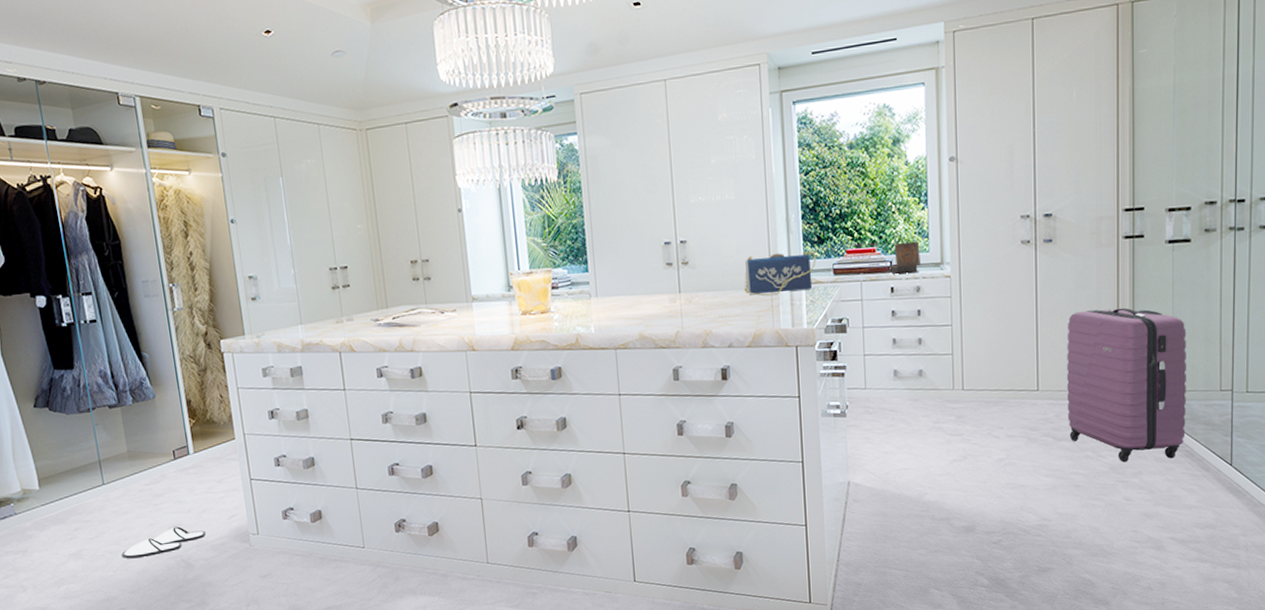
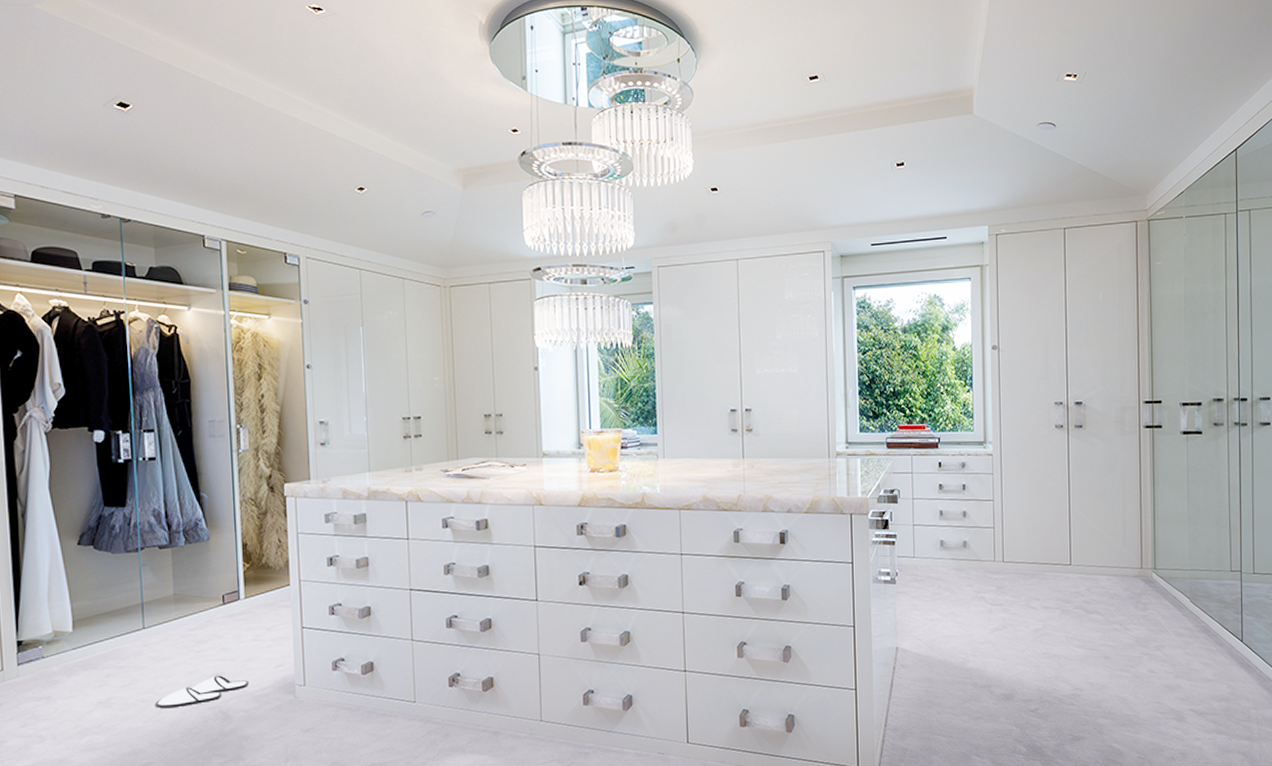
clutch bag: present [744,251,817,297] -> none [804,425,871,465]
jewelry box: present [887,242,920,275] -> none [935,421,966,451]
suitcase: present [1067,307,1187,463] -> none [1096,491,1202,636]

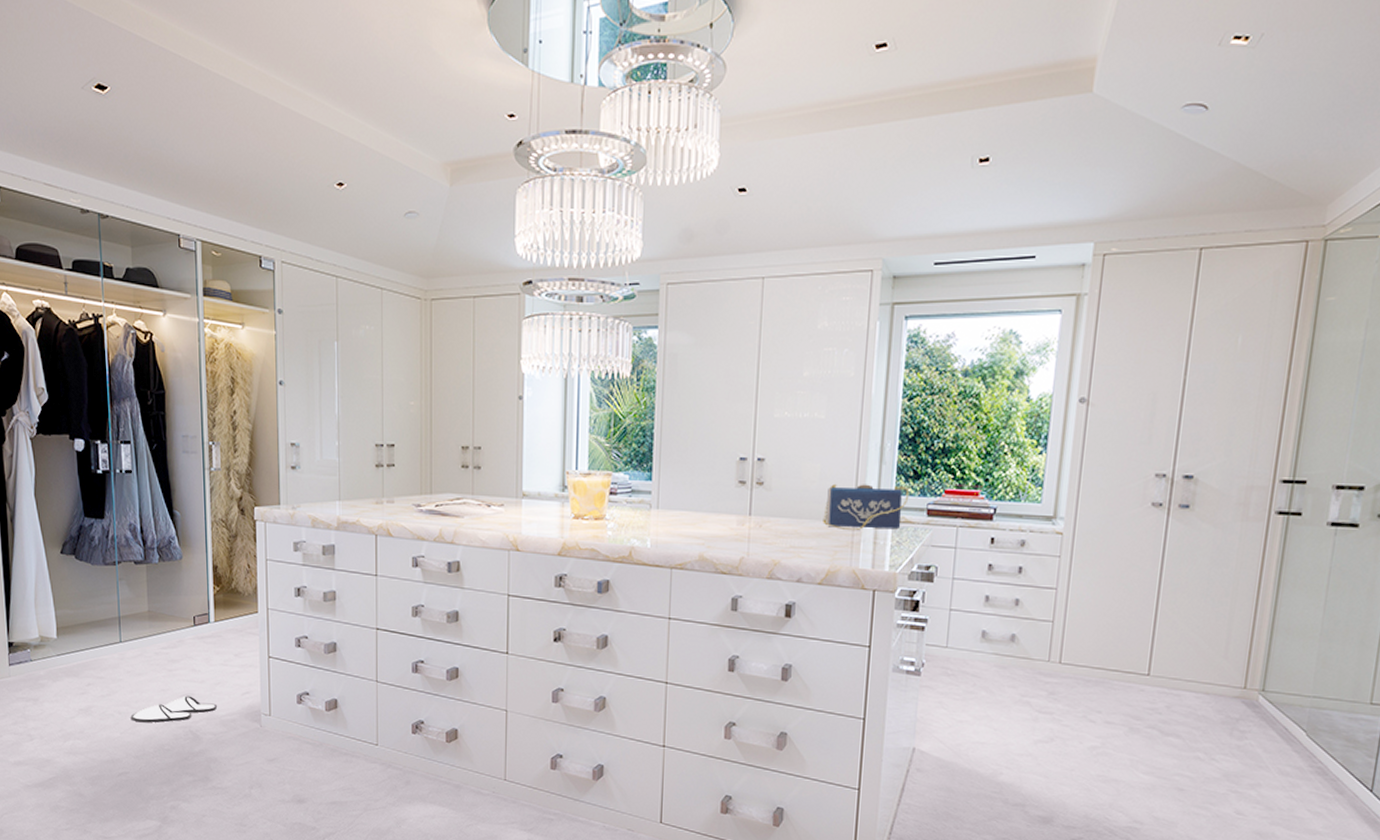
clutch bag: none [804,425,871,465] -> present [823,483,910,531]

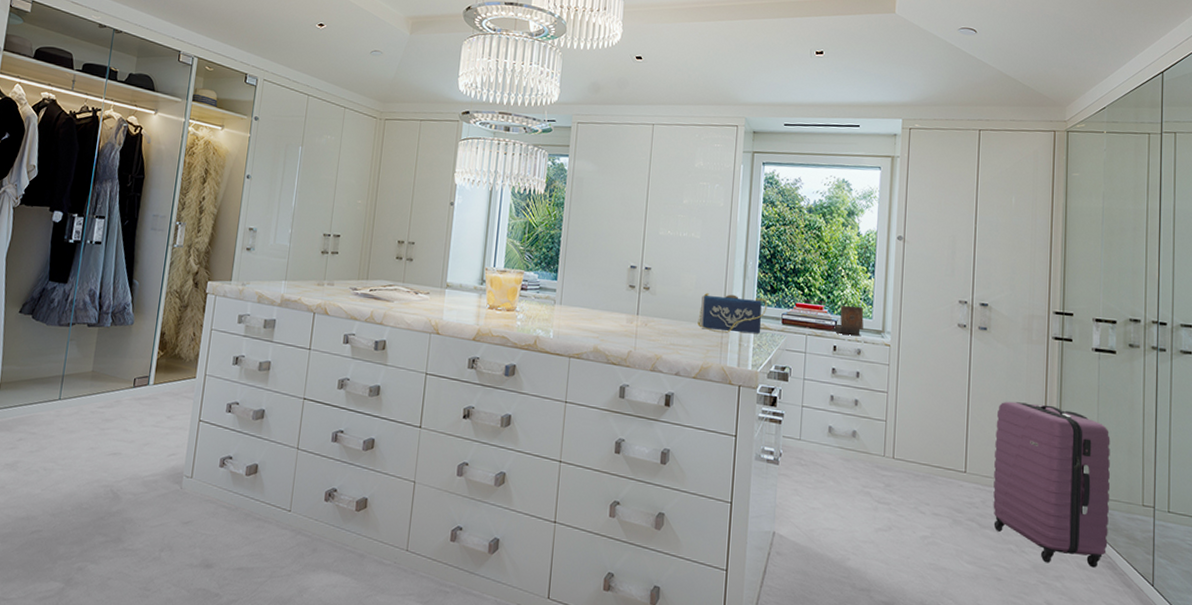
slippers: present [130,696,217,723] -> none [54,455,142,480]
jewelry box: none [989,489,1031,525] -> present [831,306,864,337]
suitcase: none [1179,591,1339,774] -> present [993,401,1111,568]

